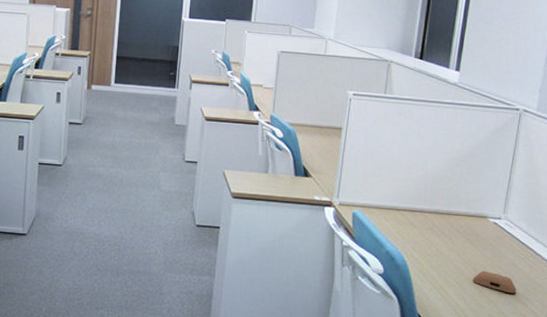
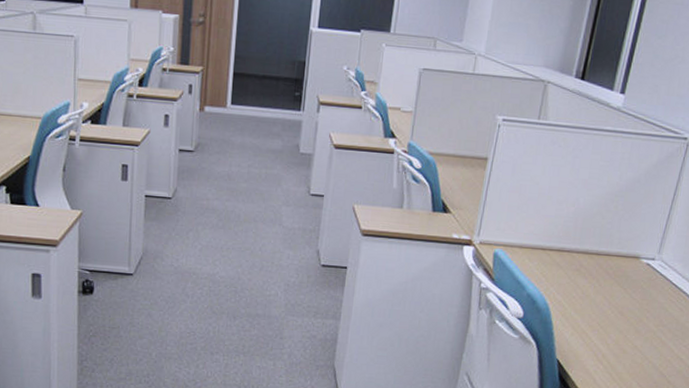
computer mouse: present [473,271,517,294] -> none [618,314,664,339]

